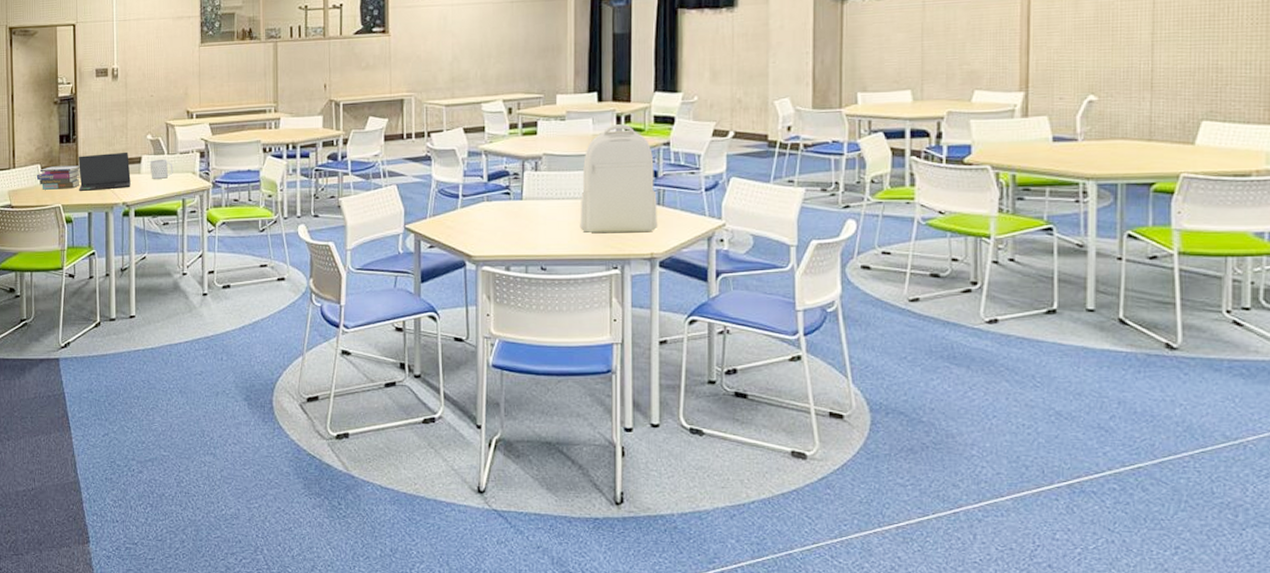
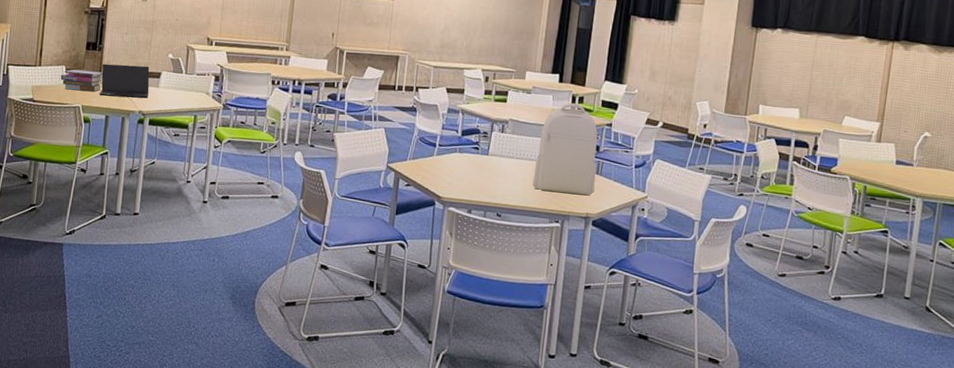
mug: present [149,159,173,179] -> none [168,77,189,95]

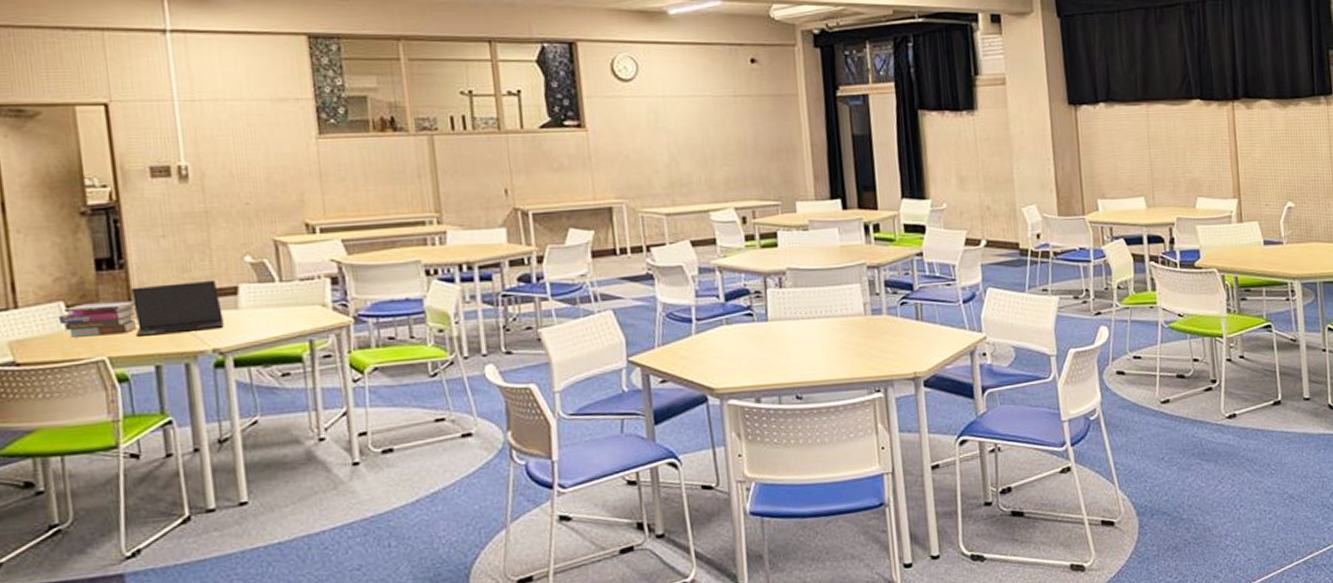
backpack: present [532,103,598,195] -> none [833,234,919,354]

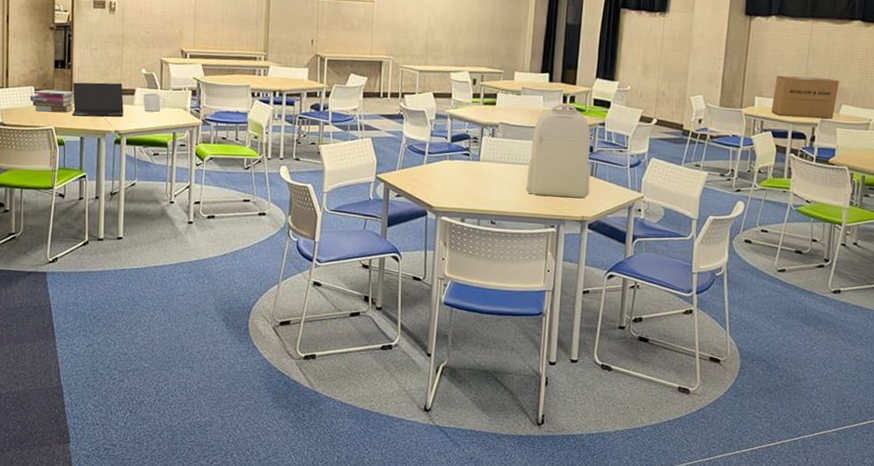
mug: none [252,288,291,316] -> present [143,93,166,112]
backpack: none [833,234,919,354] -> present [526,103,591,198]
box: none [1117,169,1191,219] -> present [771,76,840,119]

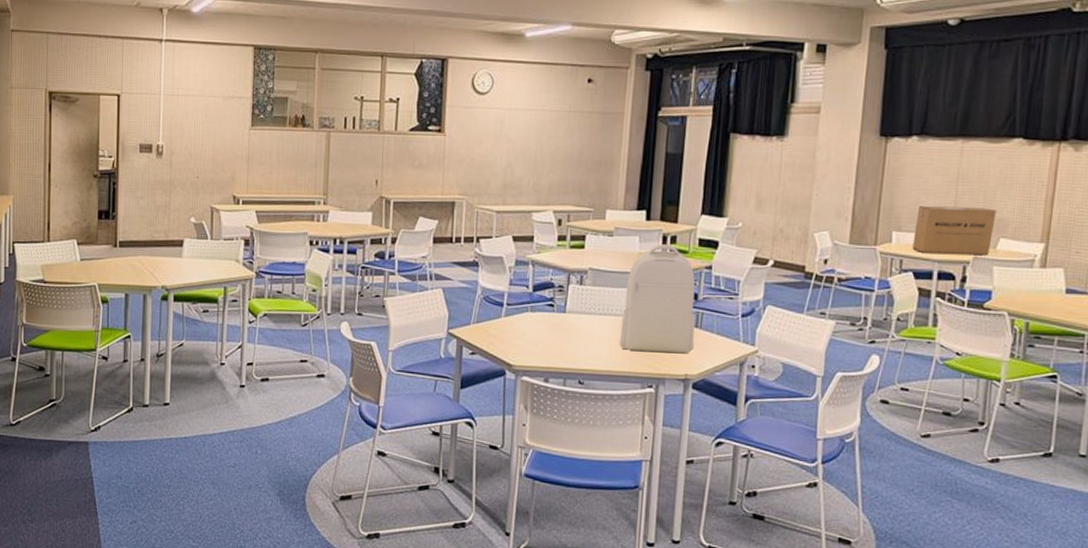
books: present [29,89,74,113] -> none [72,242,119,268]
laptop: present [71,82,124,117] -> none [116,233,172,272]
mug: present [143,93,166,112] -> none [192,244,216,264]

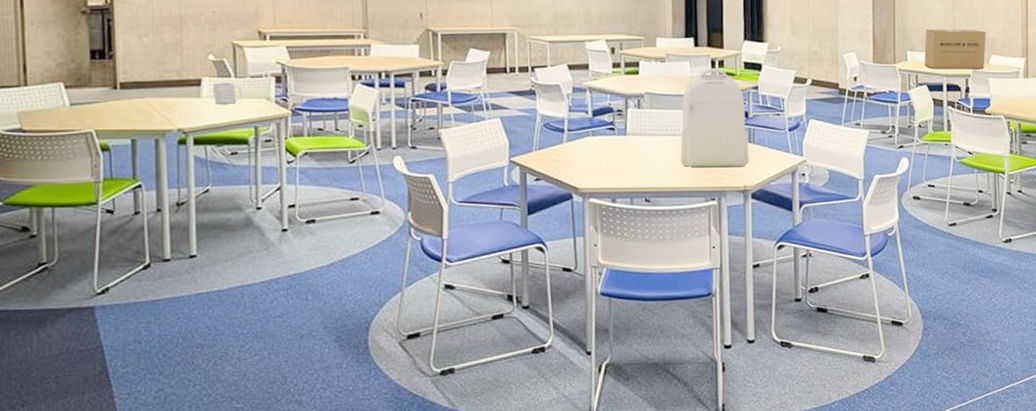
mug: none [192,244,216,264] -> present [212,83,243,104]

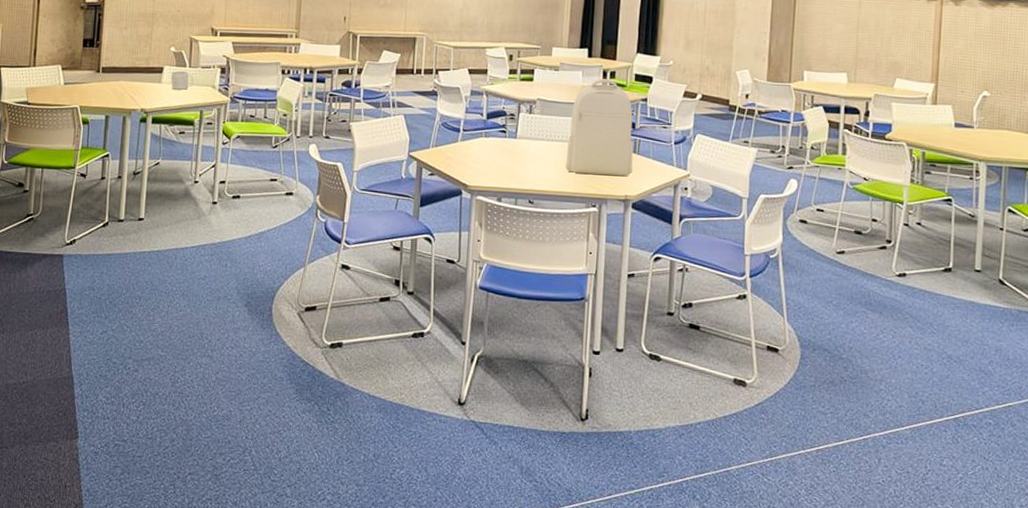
box: present [924,29,986,70] -> none [821,49,892,94]

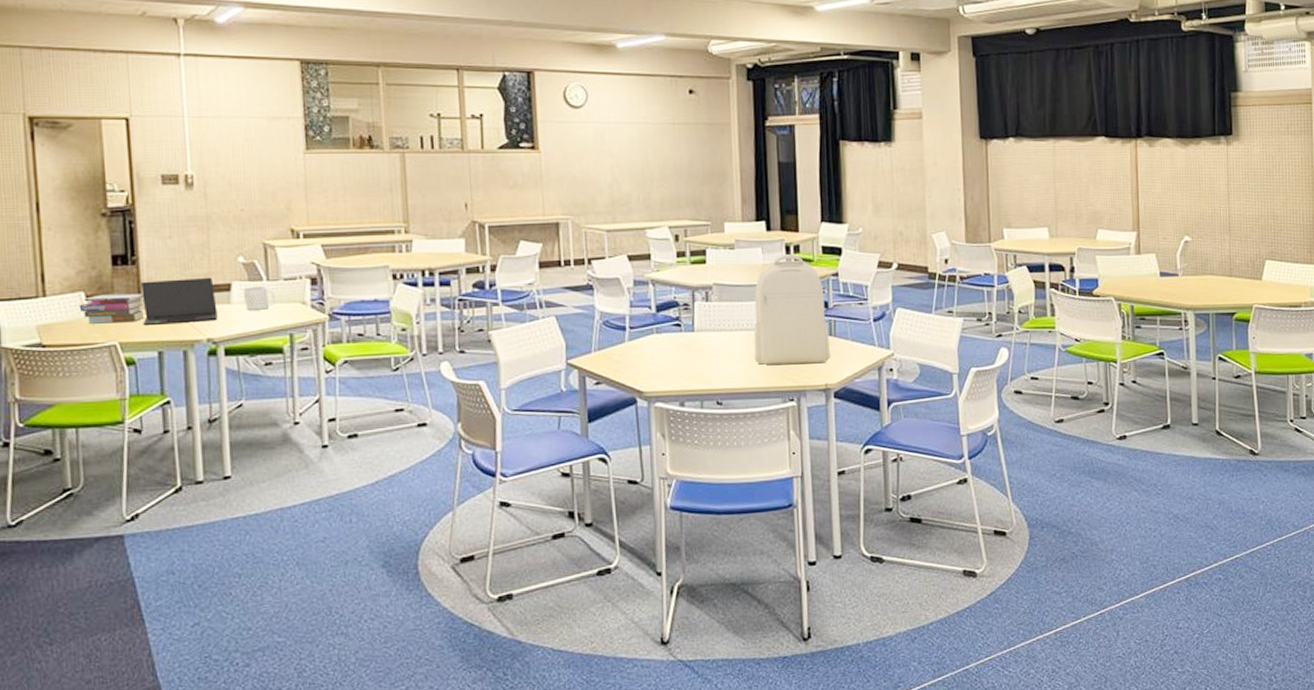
books: none [56,68,101,91] -> present [78,293,145,324]
laptop: none [97,60,151,95] -> present [141,277,218,326]

